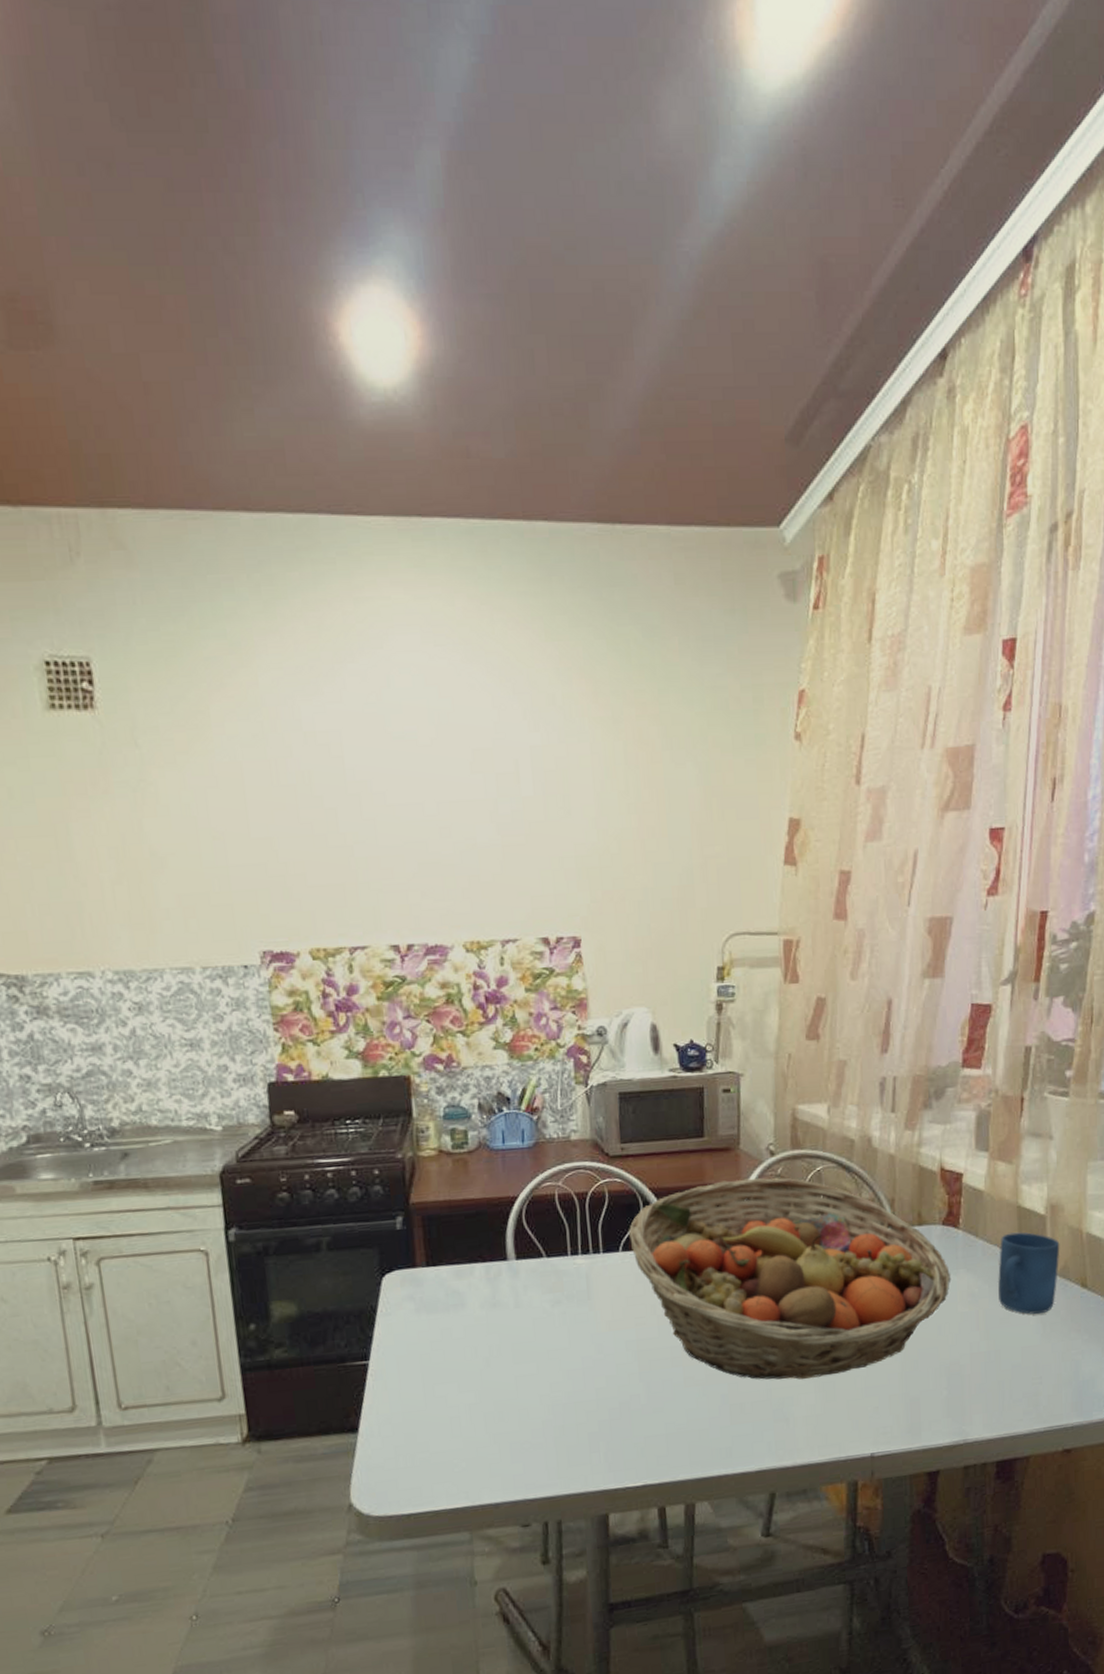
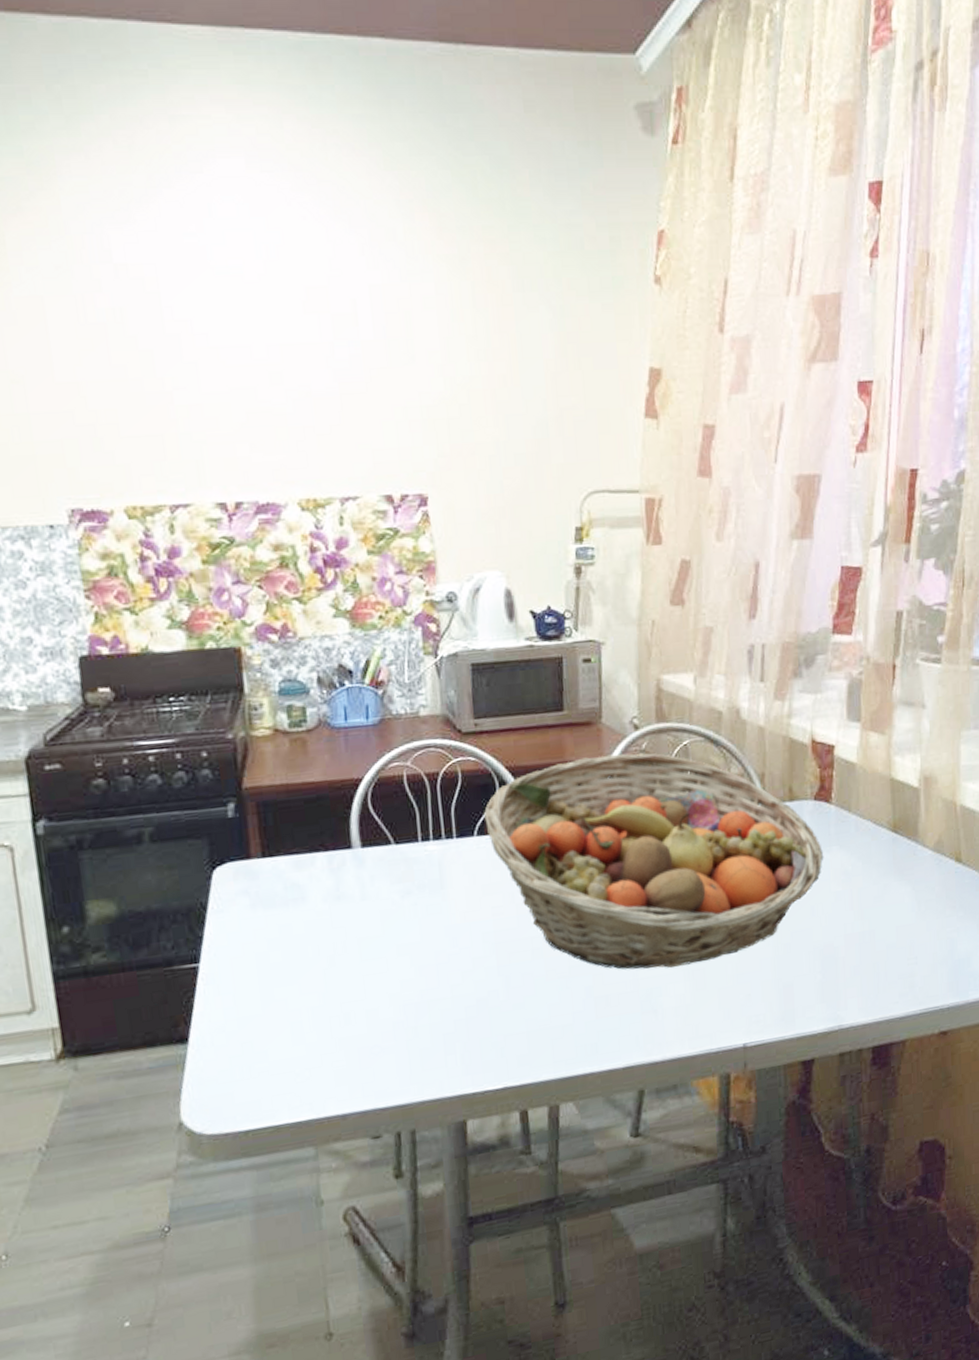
mug: present [997,1232,1060,1315] -> none [871,806,934,892]

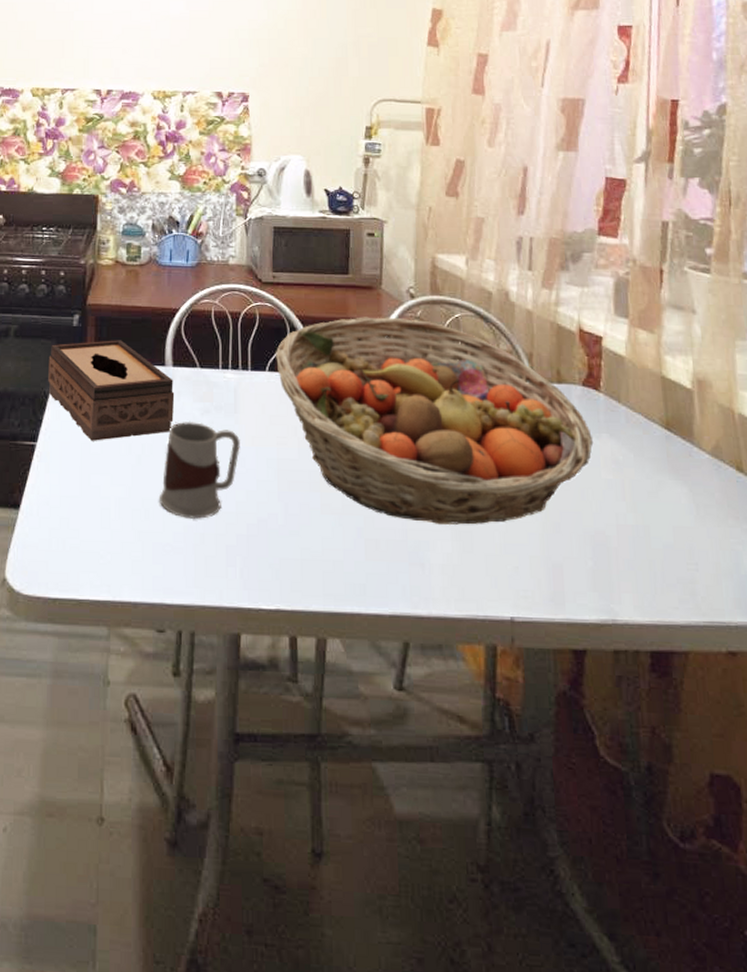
tissue box: none [200,826,369,950] -> present [48,340,175,441]
mug: none [359,906,451,1015] -> present [159,421,240,520]

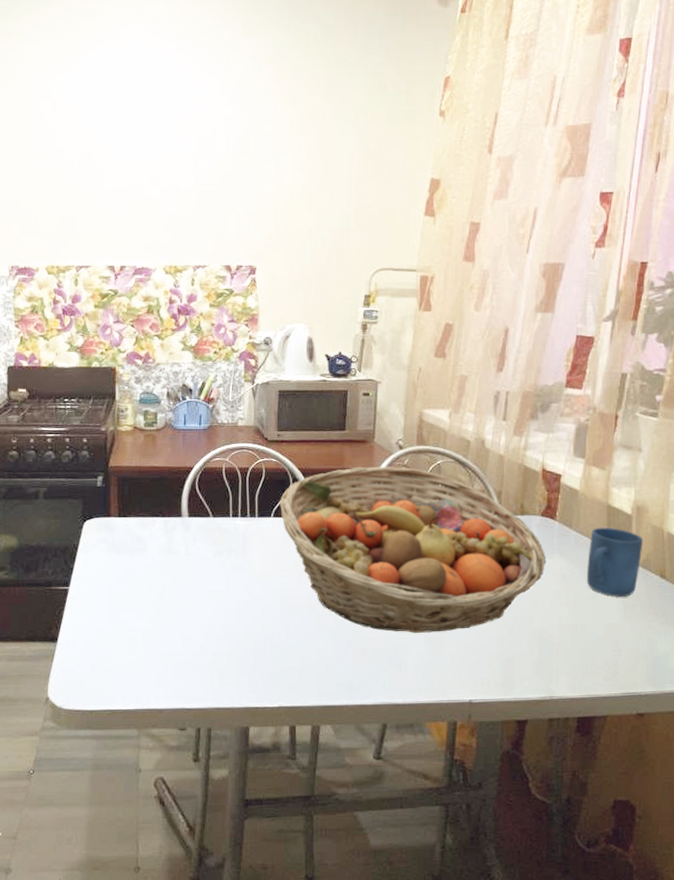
tissue box: present [48,340,175,441] -> none [76,497,191,583]
mug: present [159,421,240,520] -> none [178,562,248,642]
mug: none [643,403,711,494] -> present [586,527,643,598]

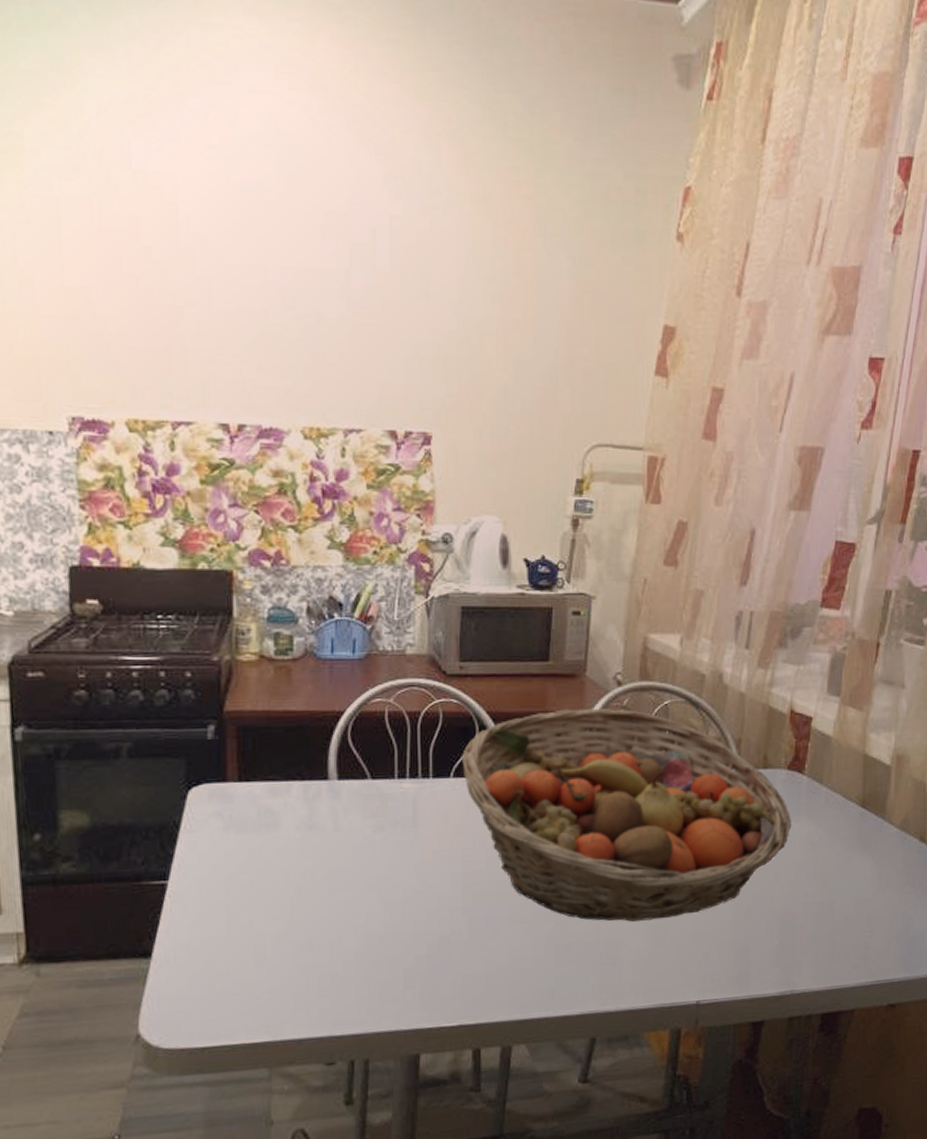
mug: present [586,527,643,598] -> none [837,781,903,867]

